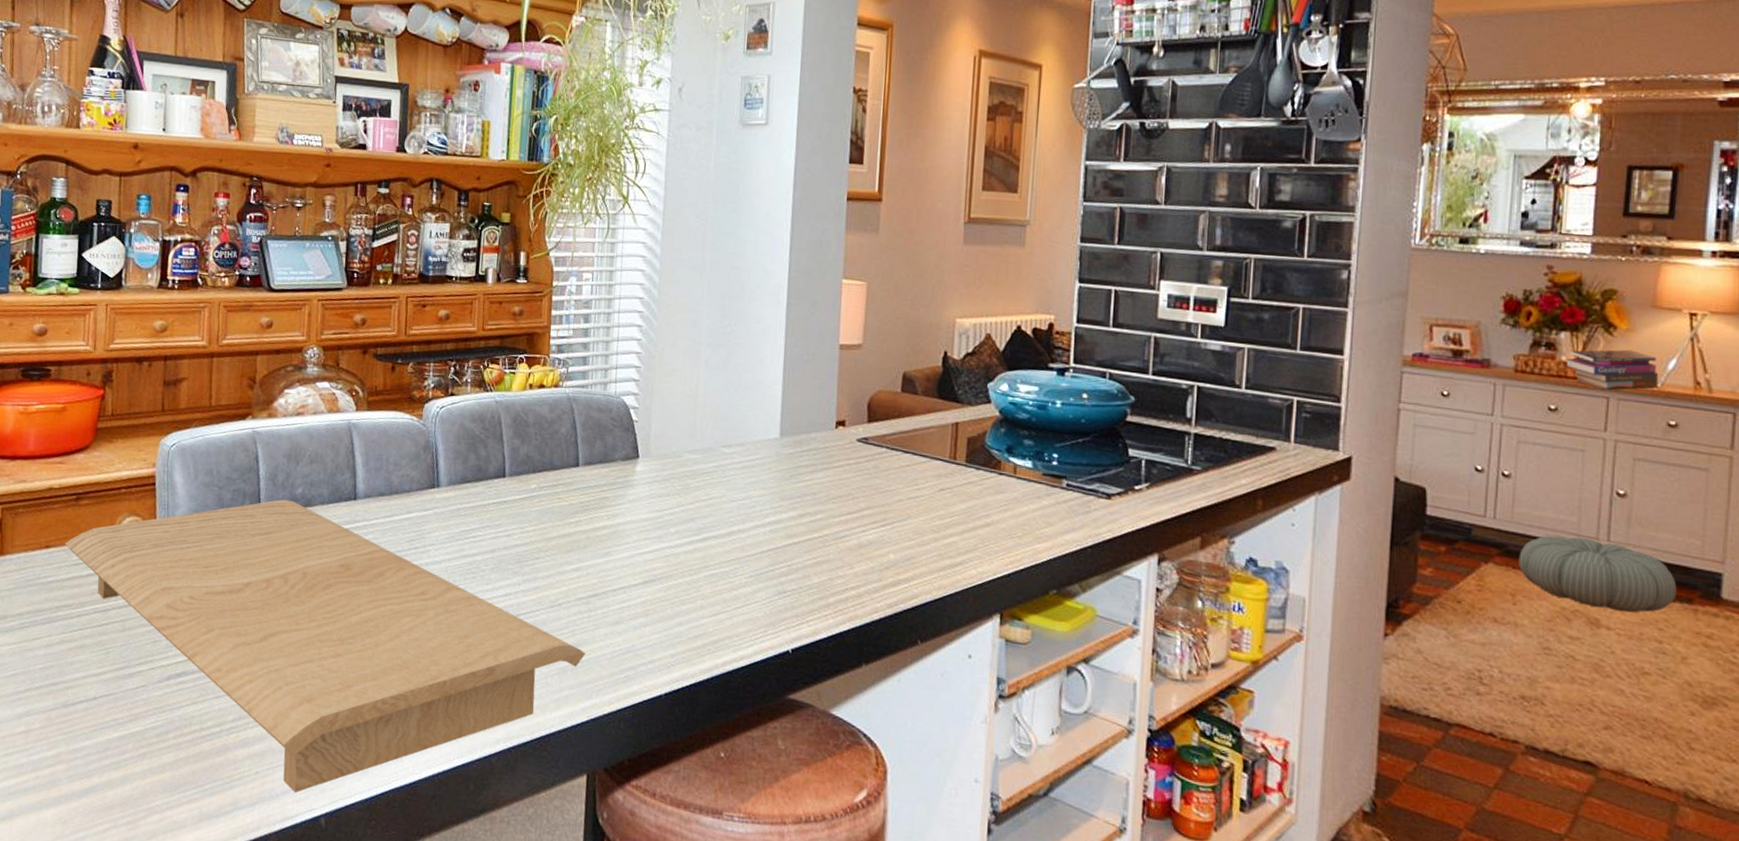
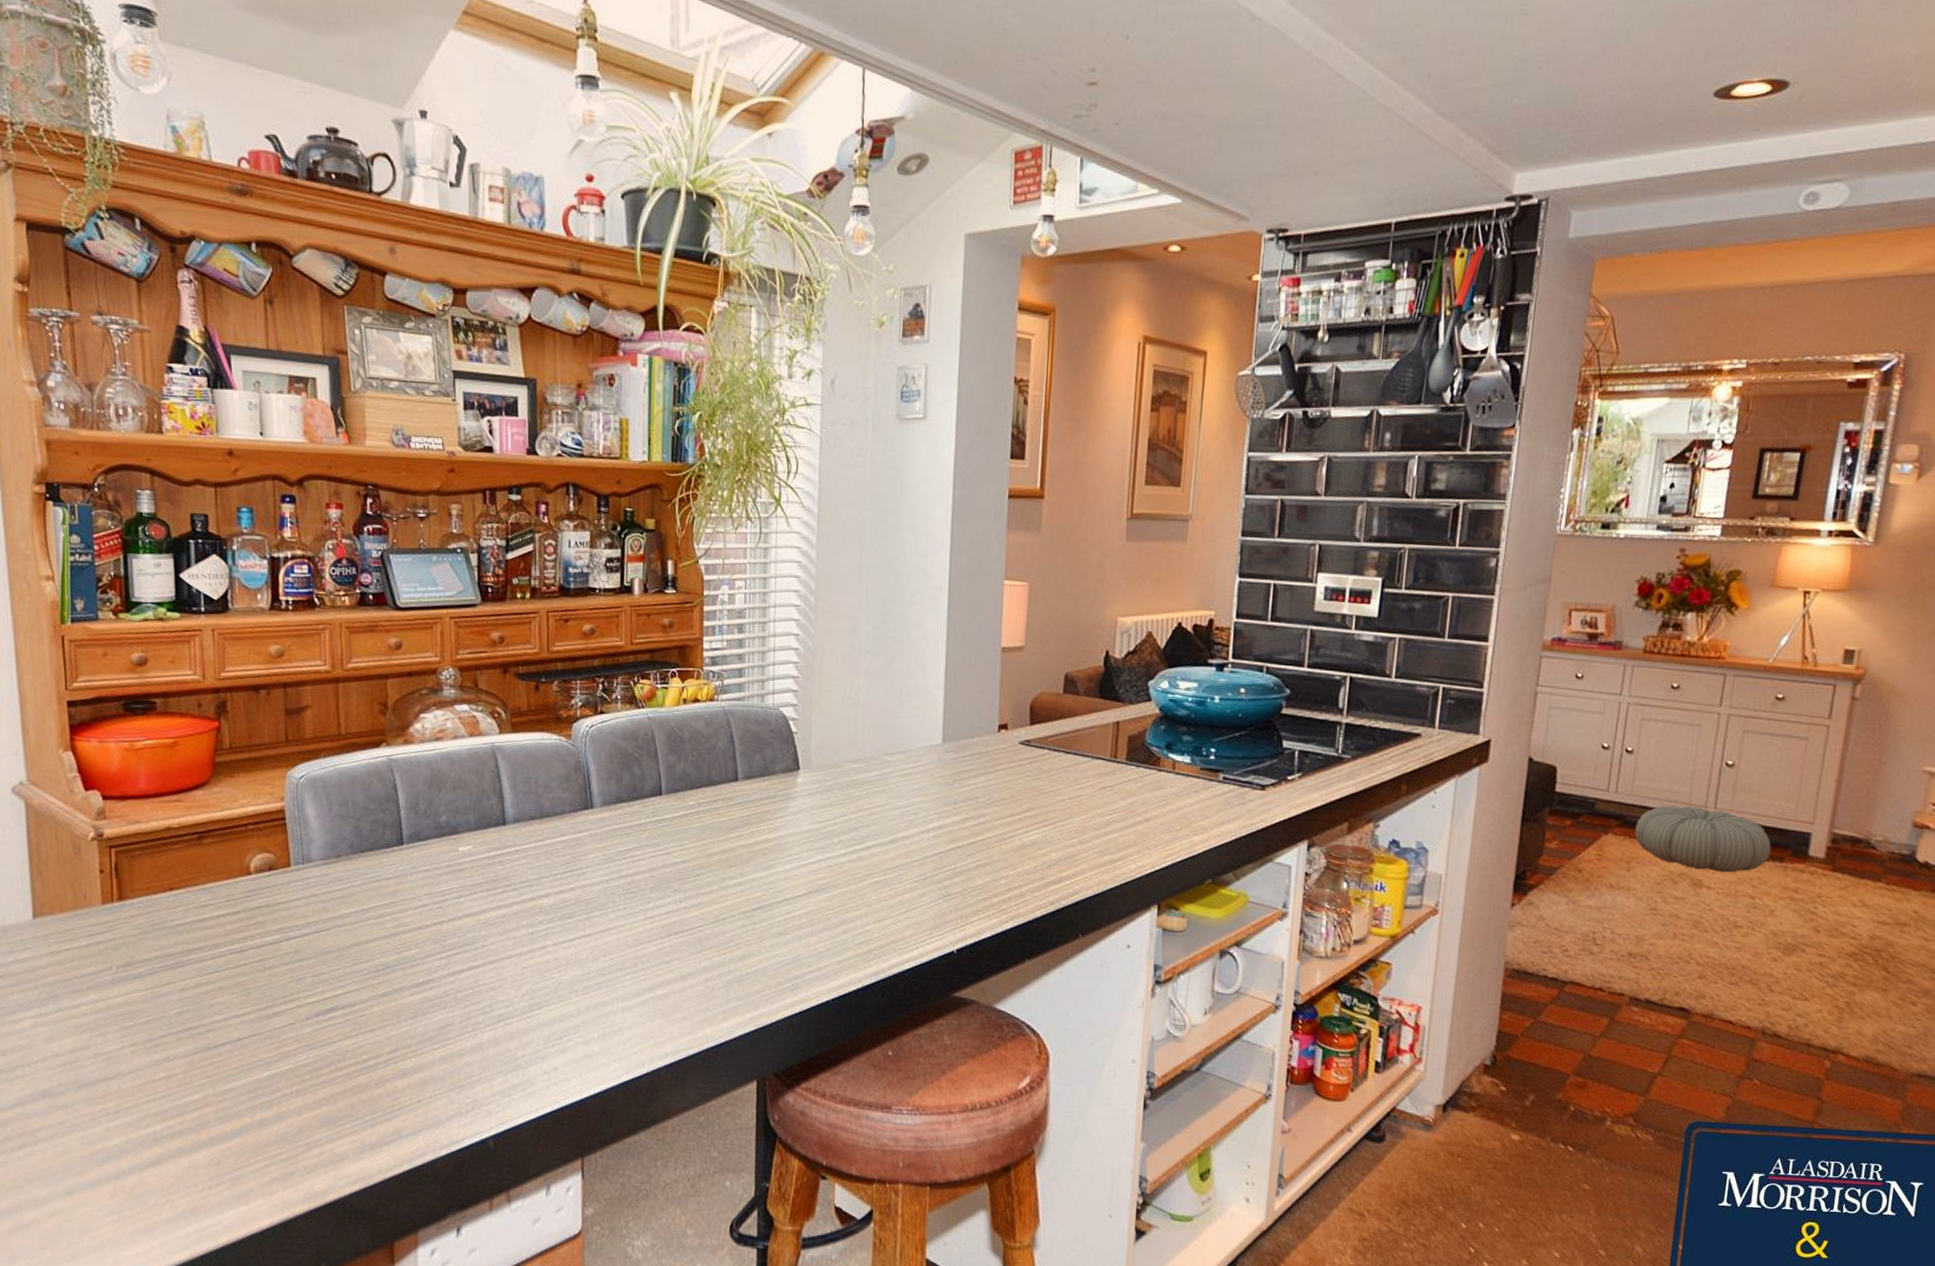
cutting board: present [65,499,585,793] -> none [190,828,751,1118]
books: present [1566,349,1659,391] -> none [1690,628,1772,668]

